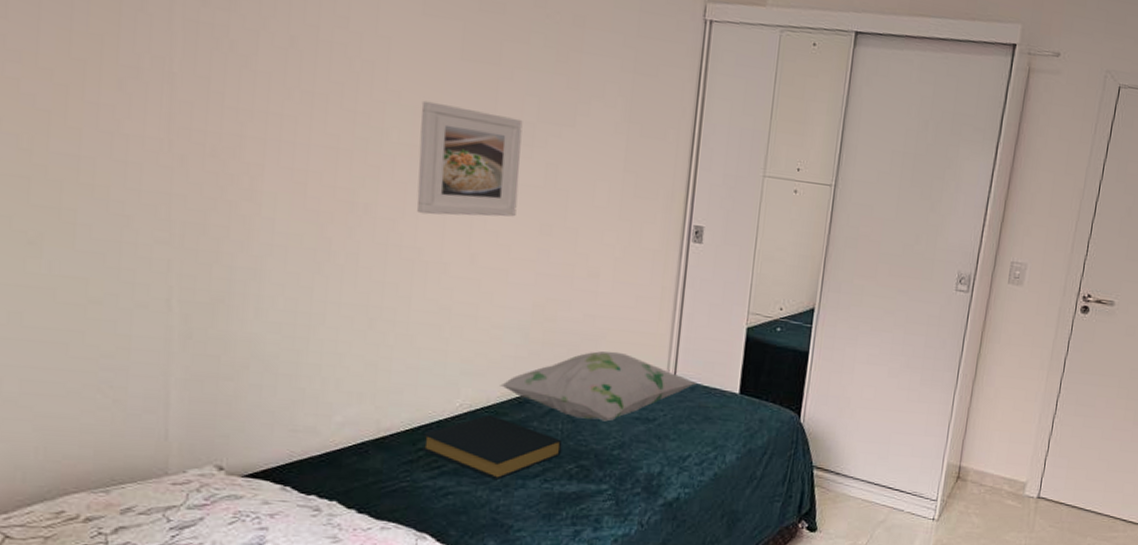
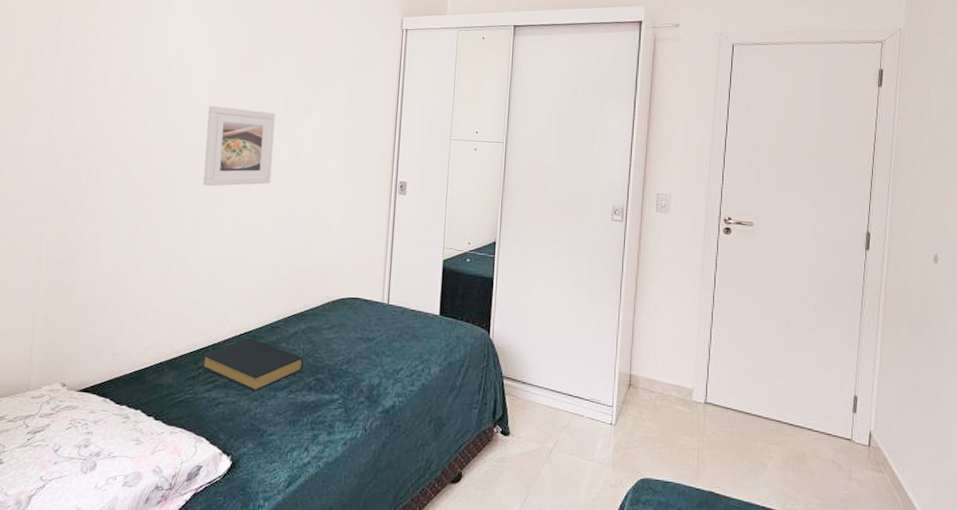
decorative pillow: present [500,351,696,422] -> none [258,283,405,342]

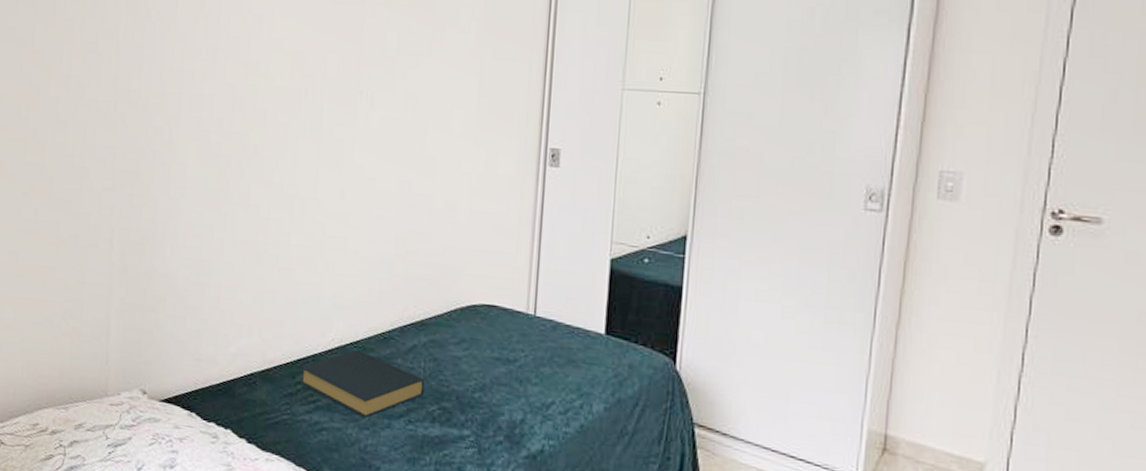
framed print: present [203,105,276,187] -> none [295,45,385,153]

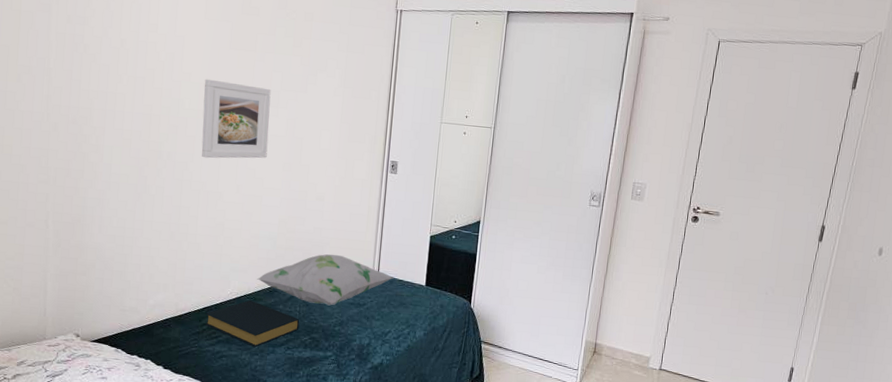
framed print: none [295,45,385,153] -> present [201,79,271,159]
decorative pillow: none [367,285,558,361] -> present [257,254,394,306]

